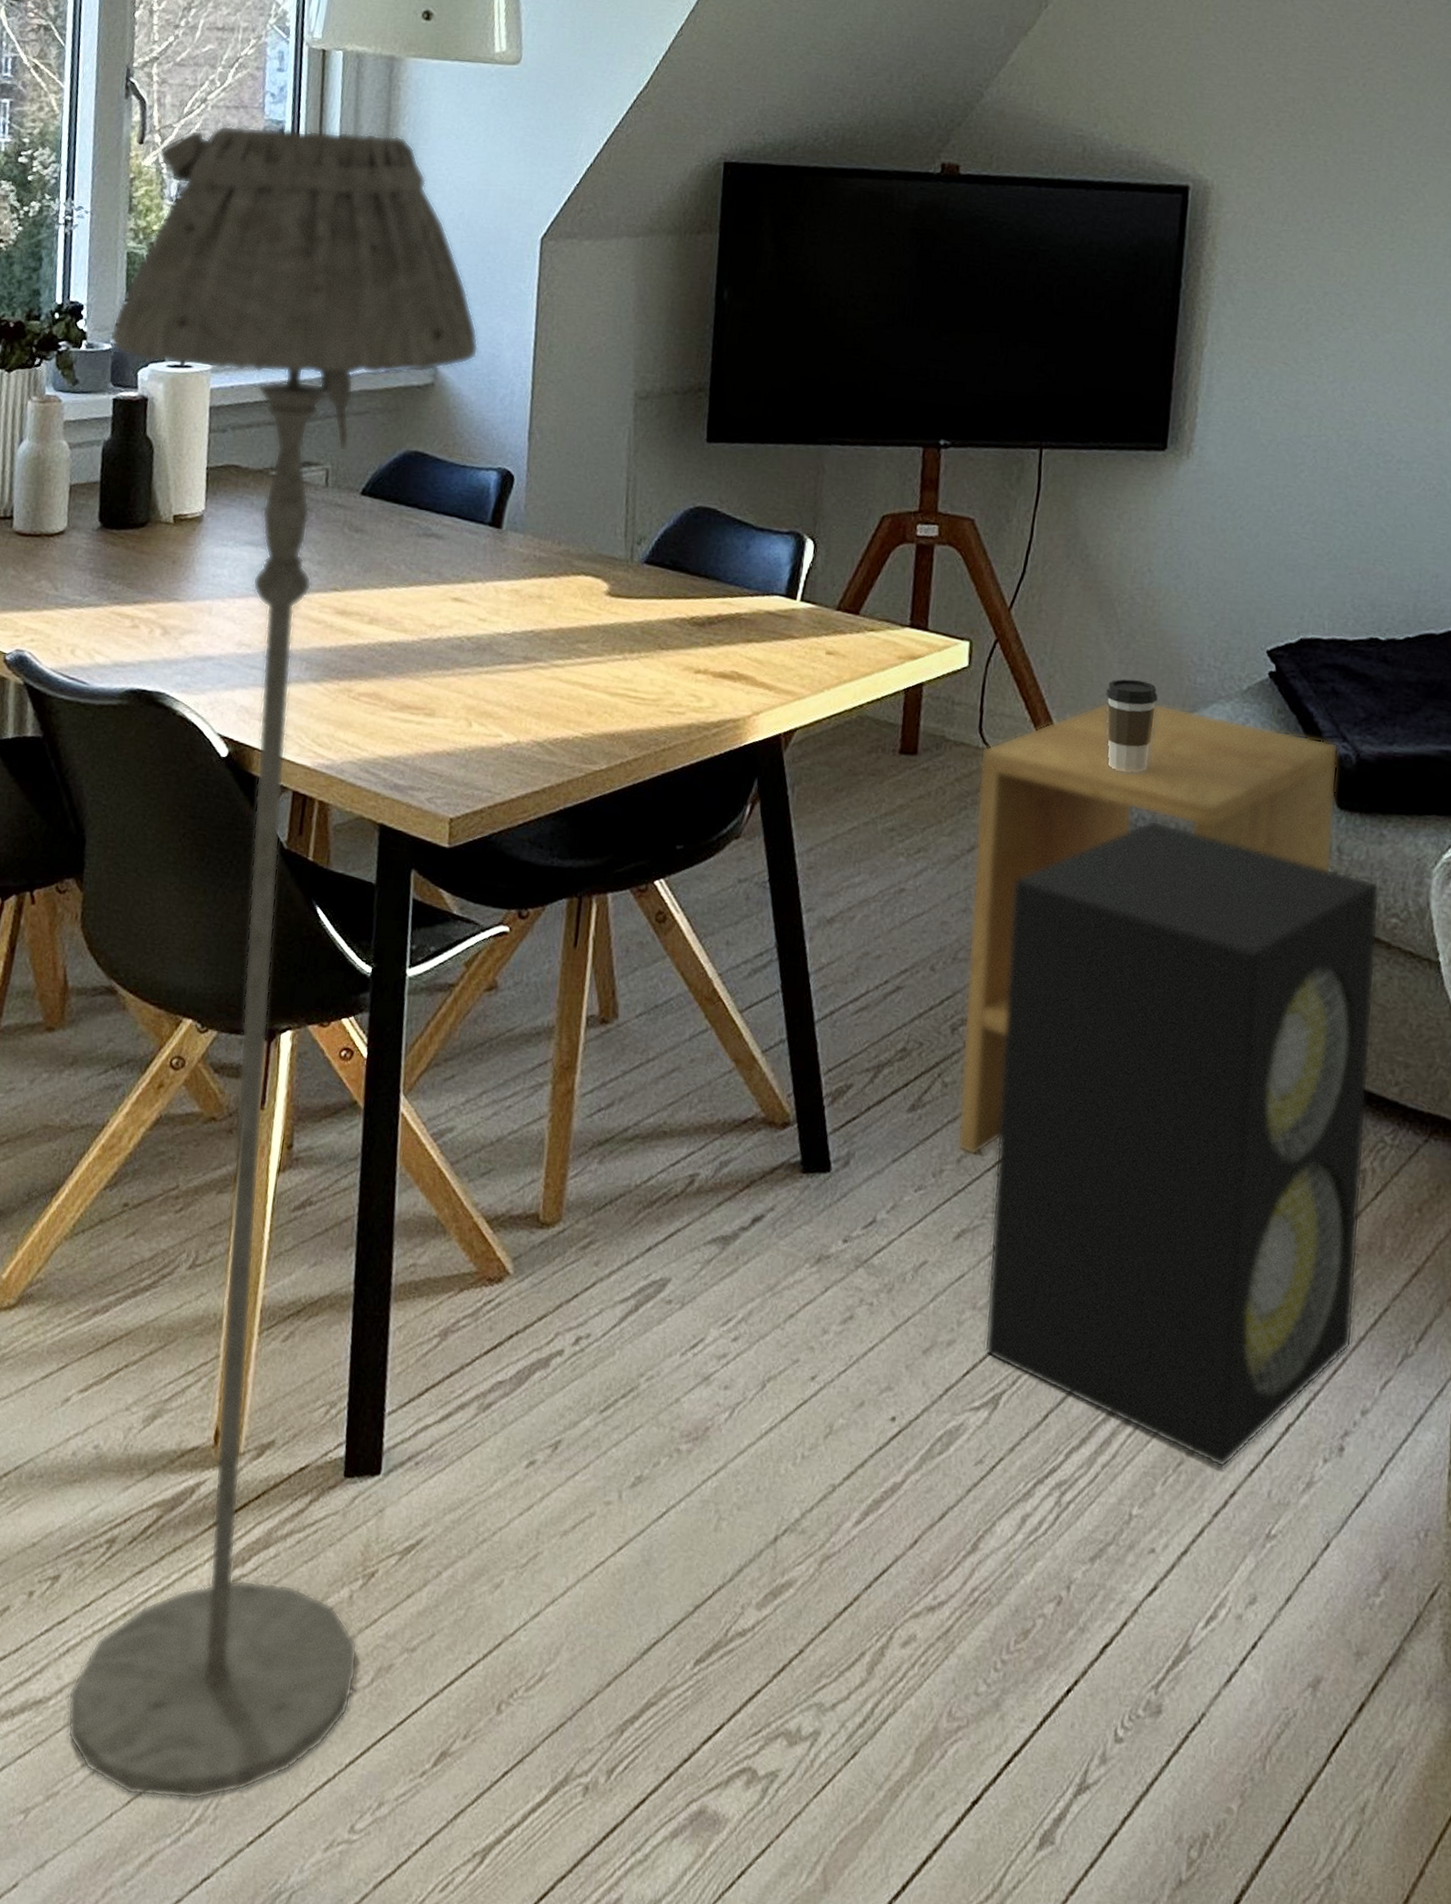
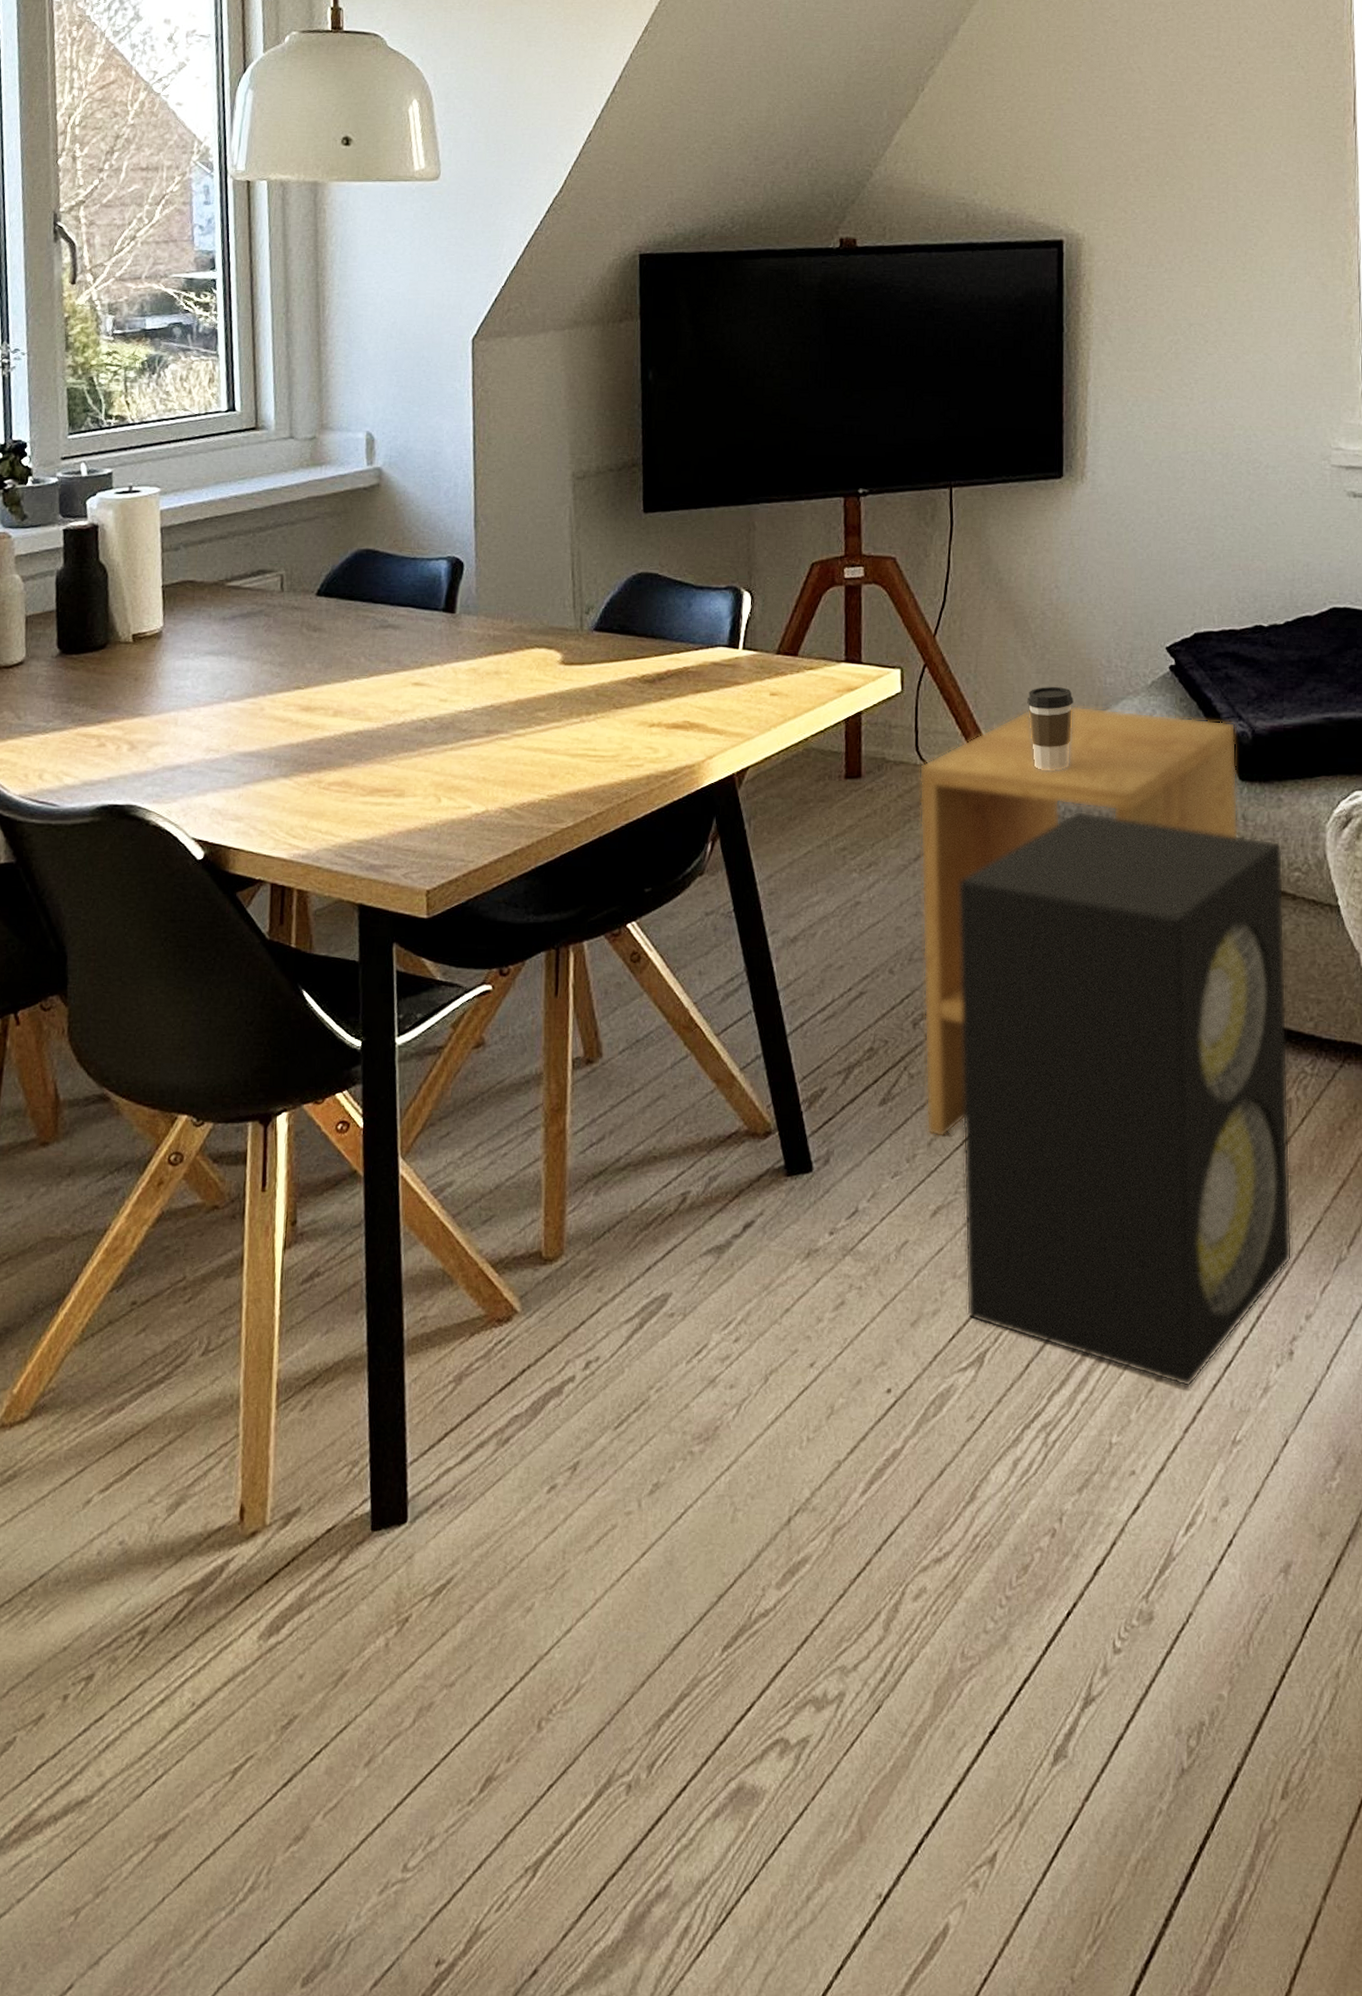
floor lamp: present [67,125,479,1801] -> none [55,255,420,1876]

